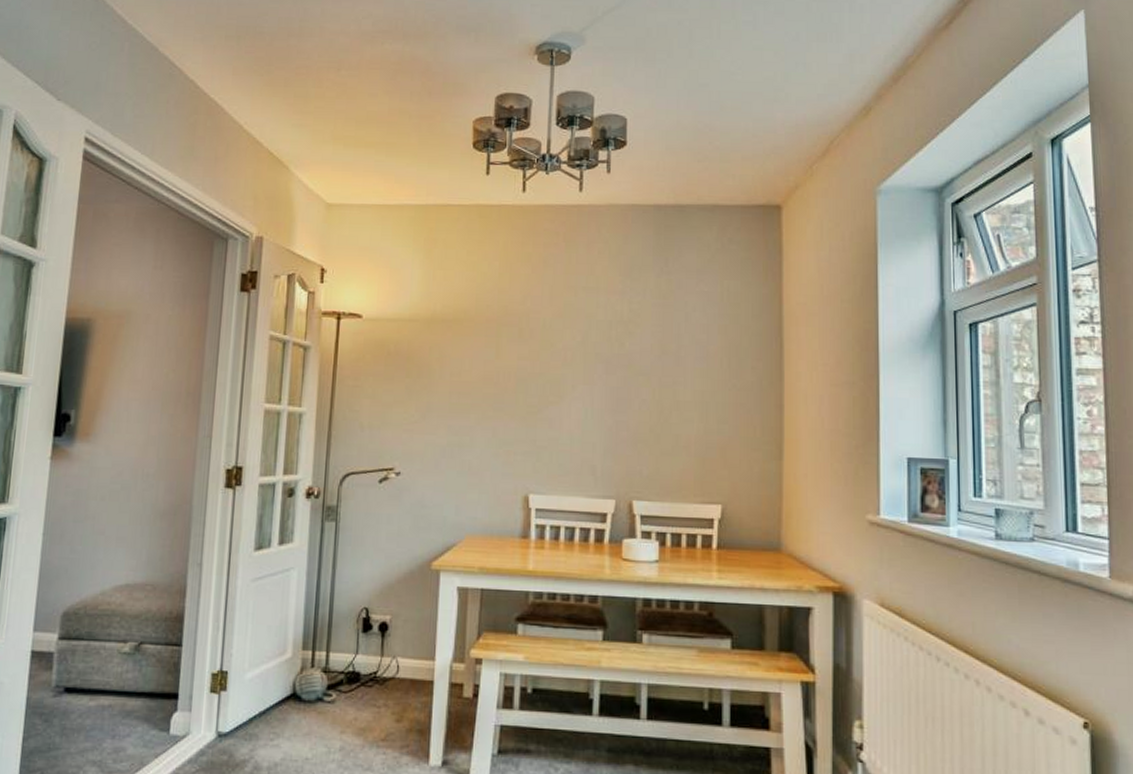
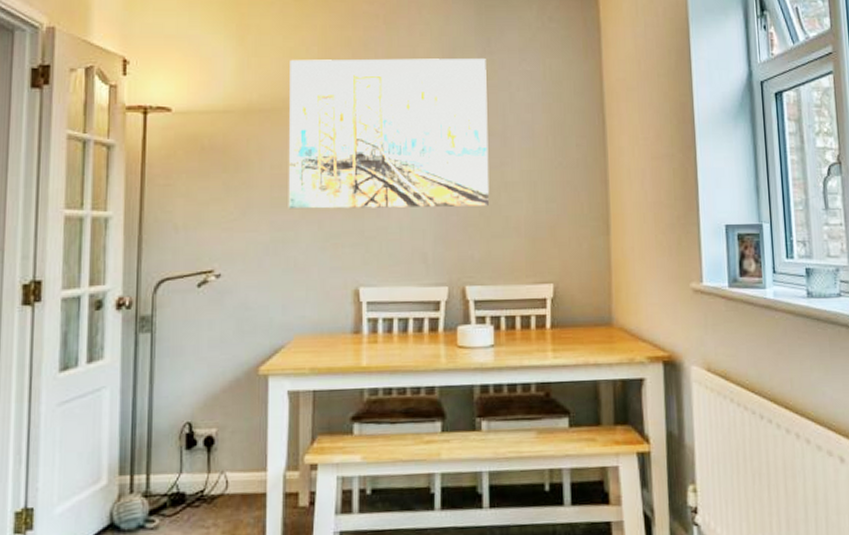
wall art: none [465,273,663,423] -> present [288,58,490,210]

